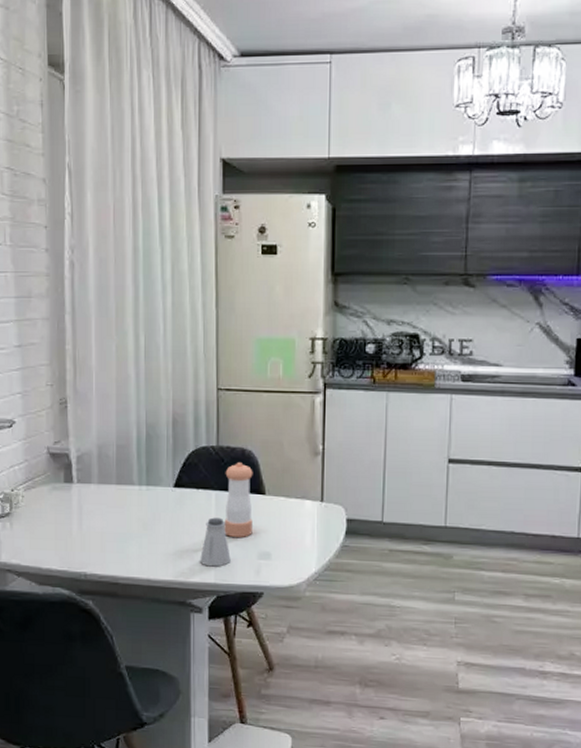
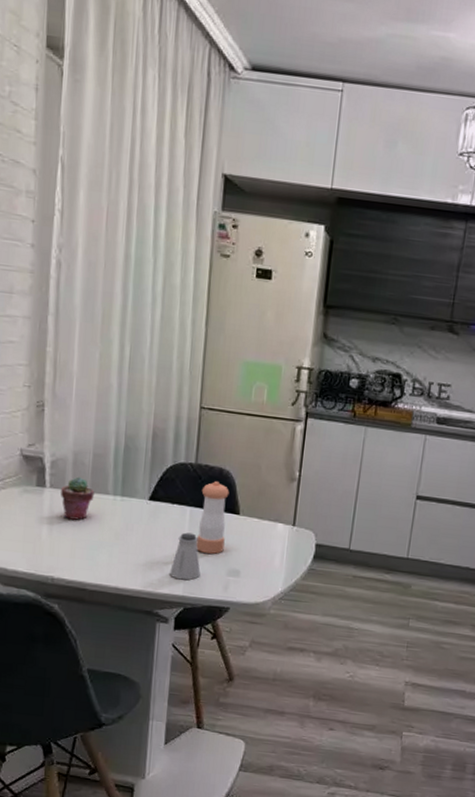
potted succulent: none [88,469,120,513] -> present [61,476,95,520]

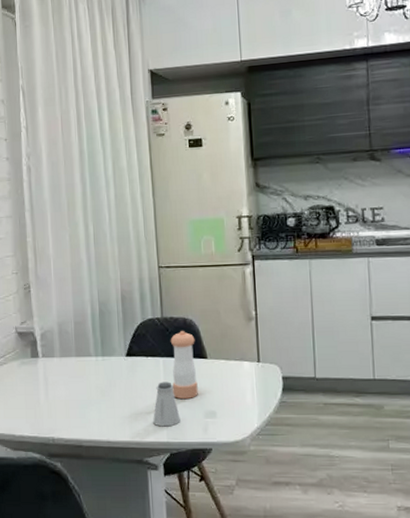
potted succulent: present [61,476,95,520] -> none [51,344,80,383]

